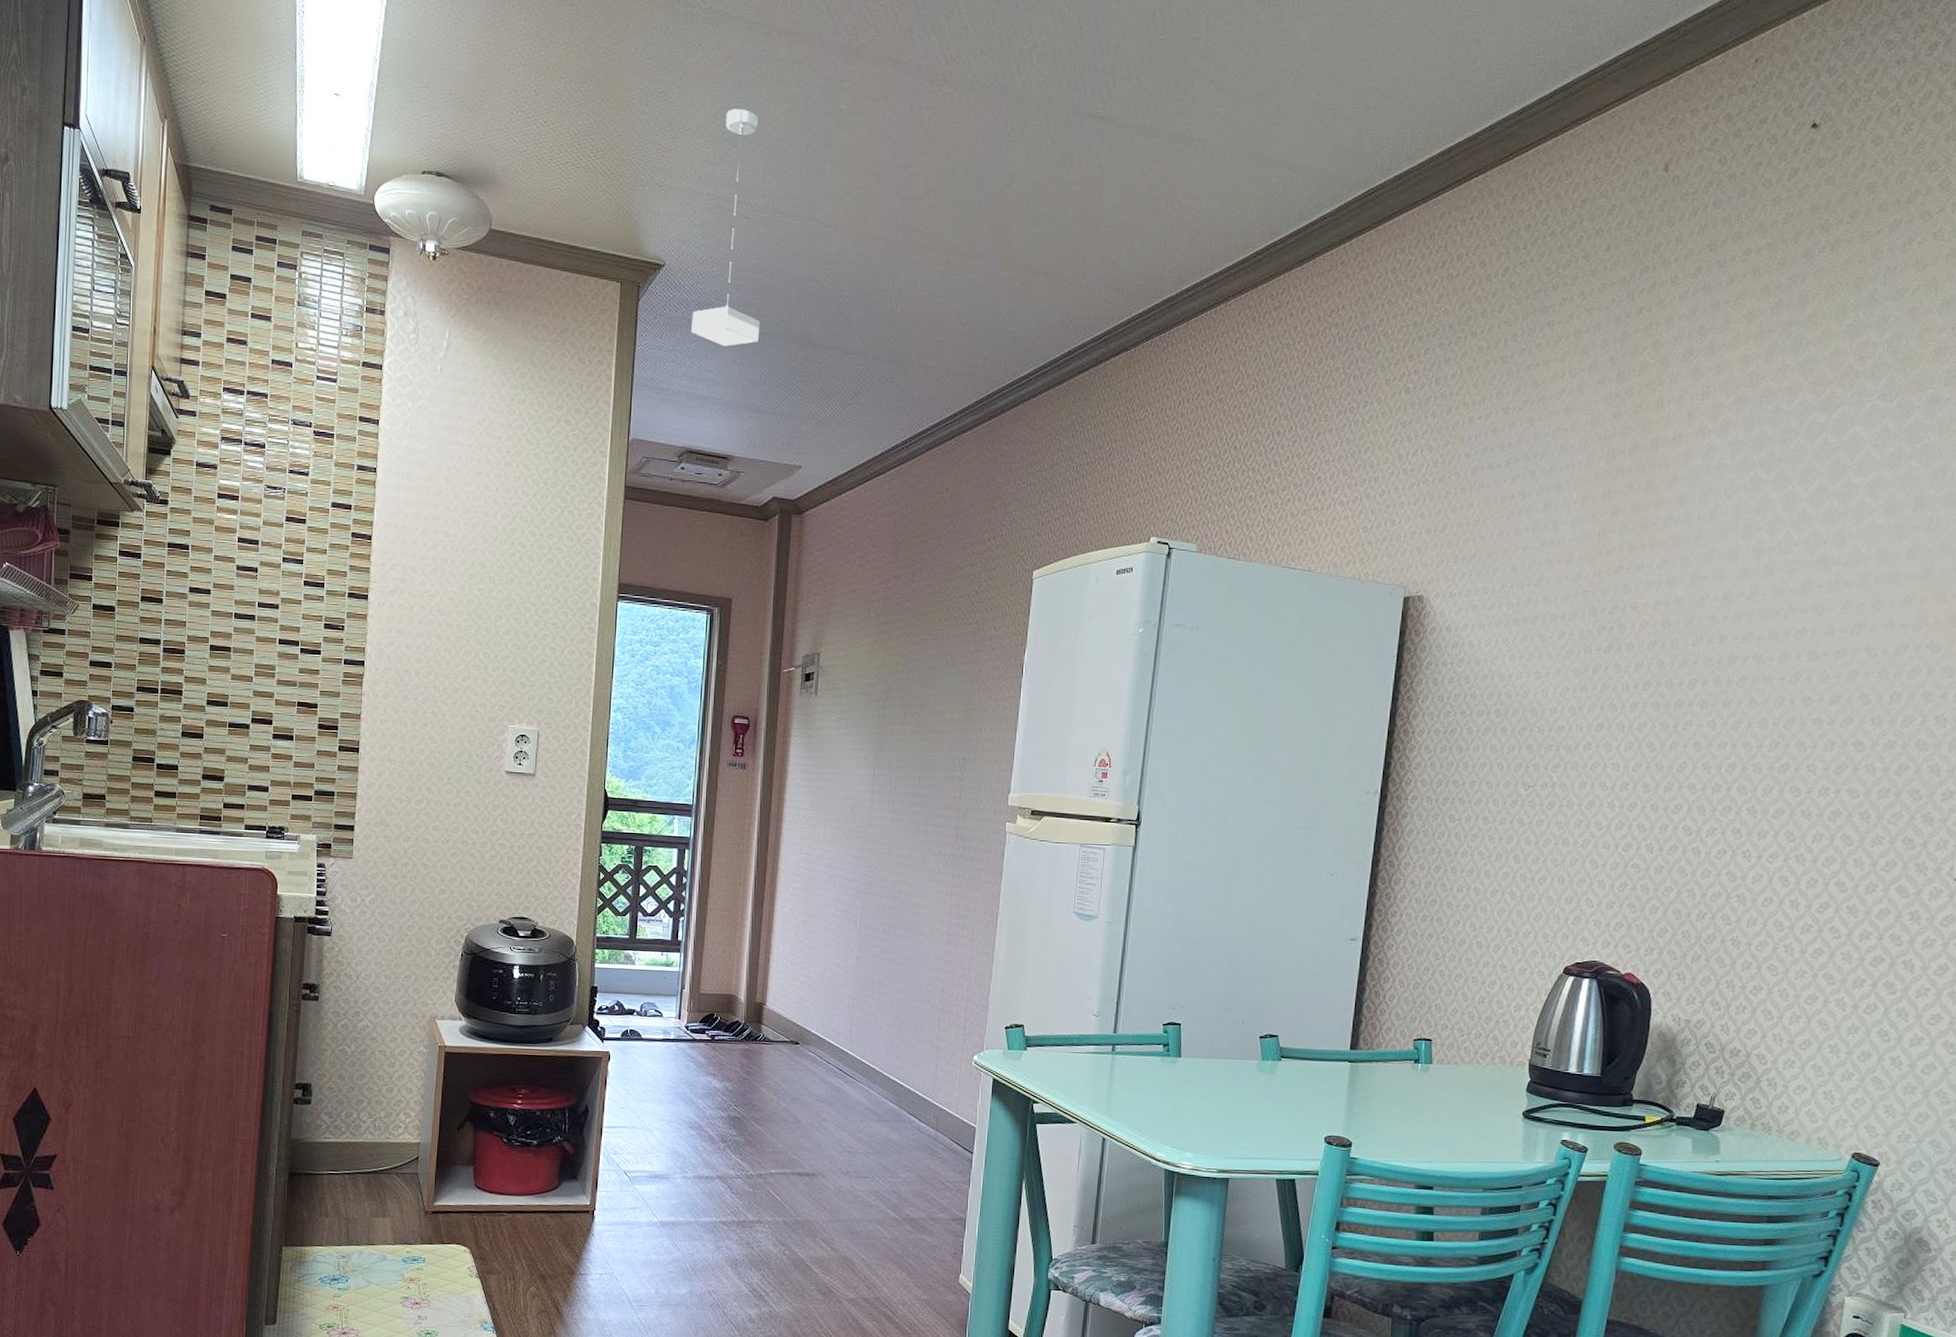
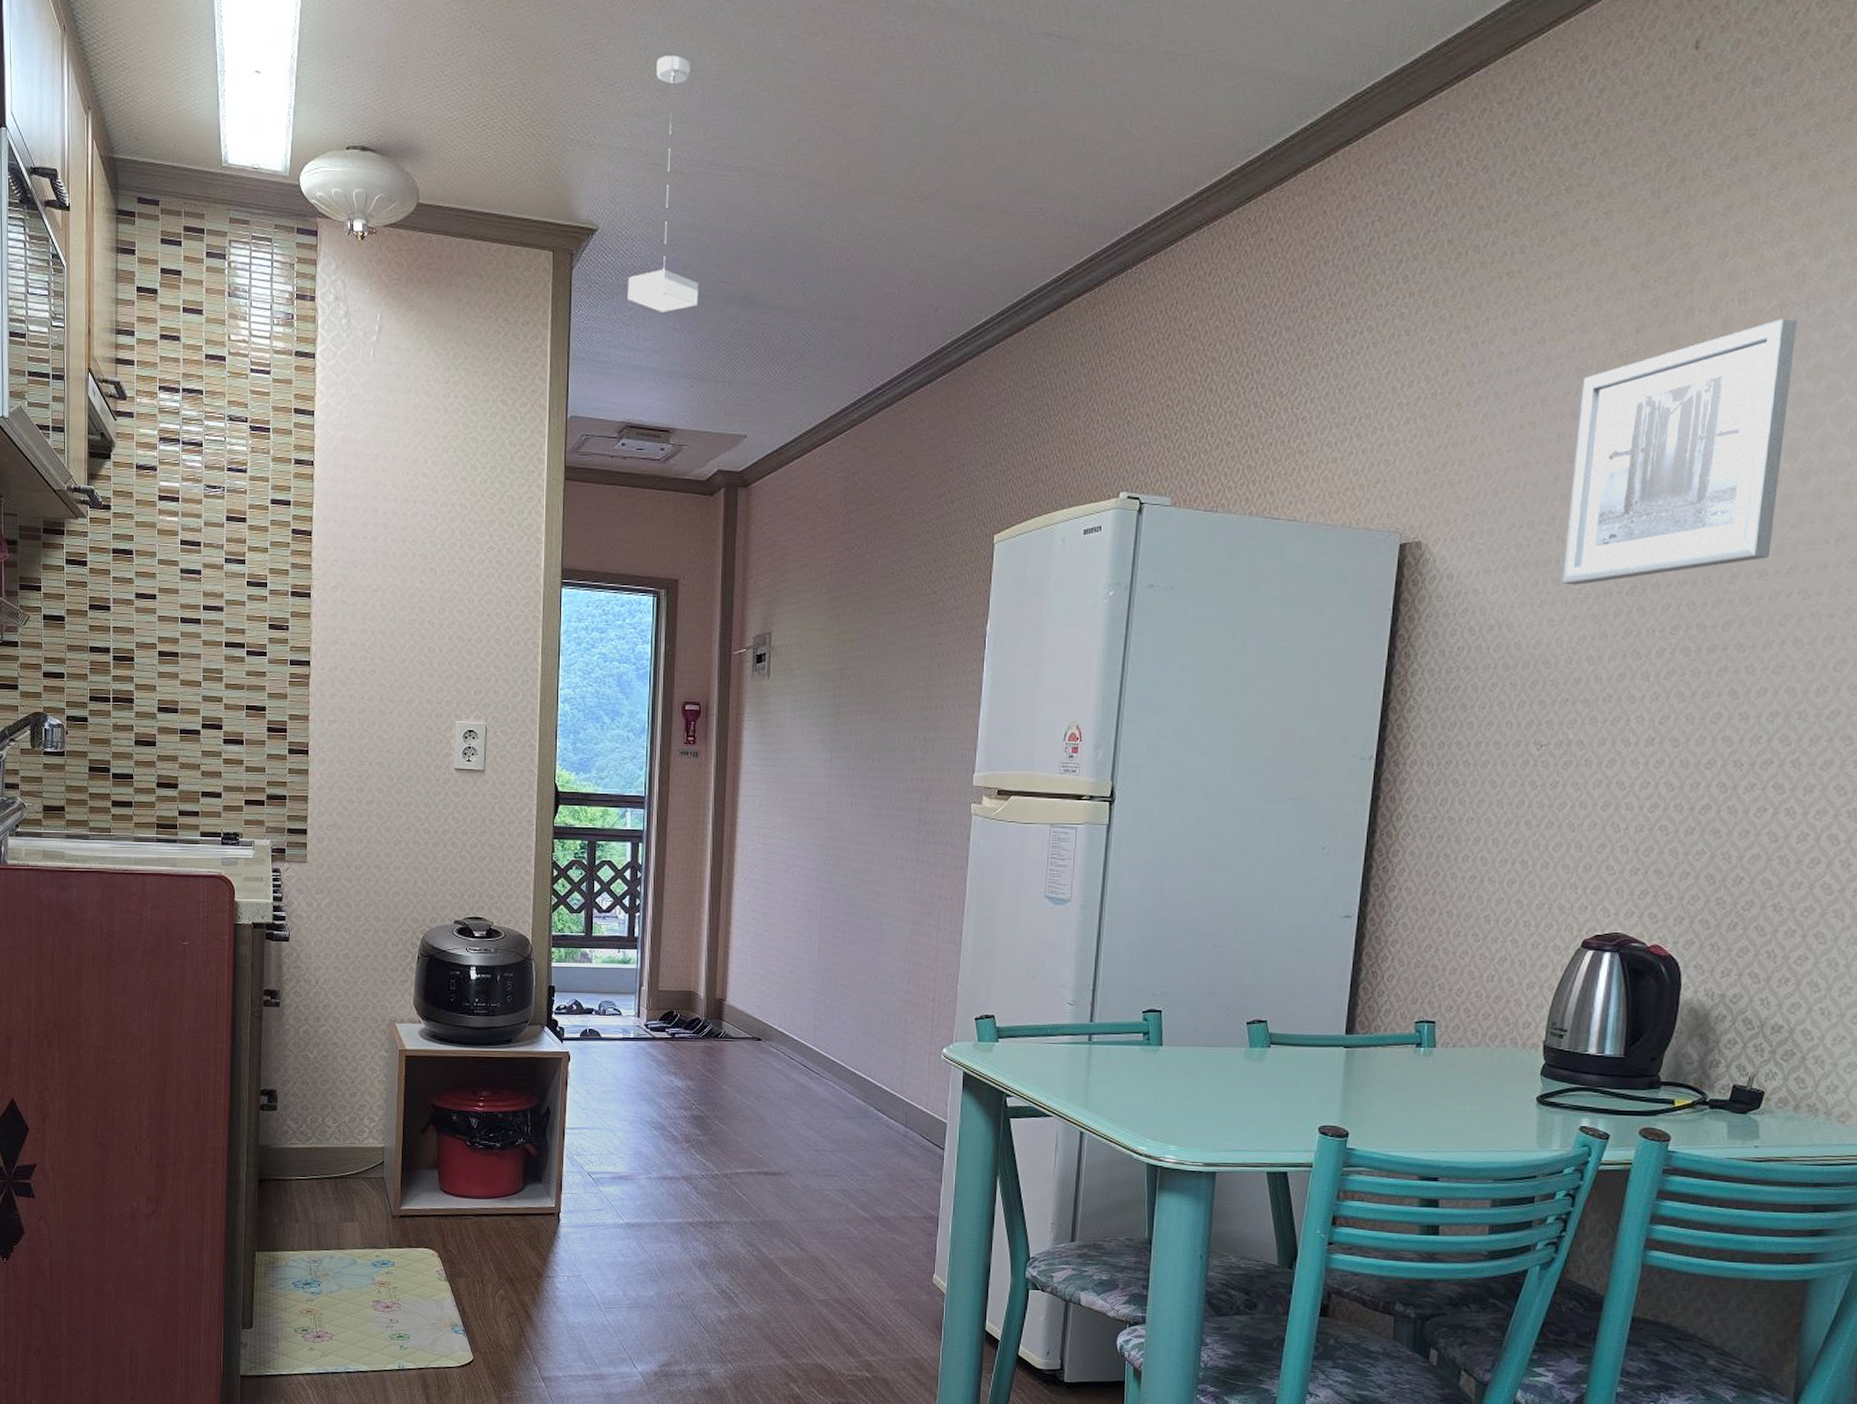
wall art: none [1547,412,1751,642] -> present [1562,318,1797,585]

